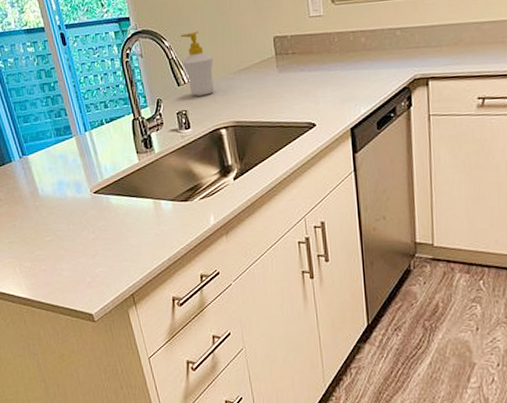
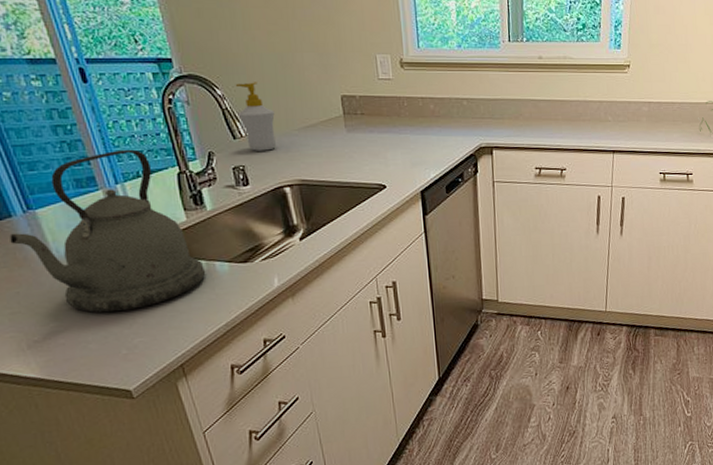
kettle: none [10,100,154,244] -> present [9,149,206,313]

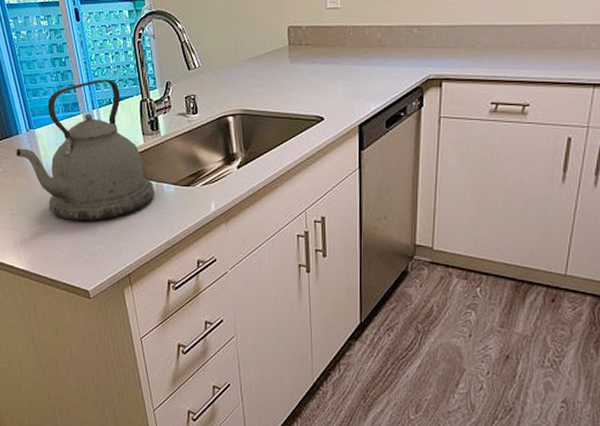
soap bottle: present [235,82,276,151] -> none [194,15,226,81]

